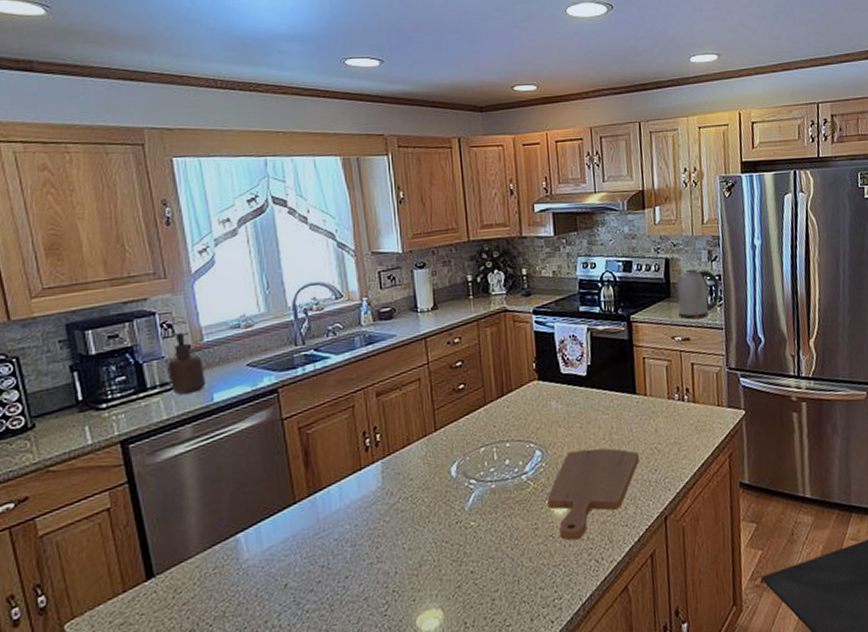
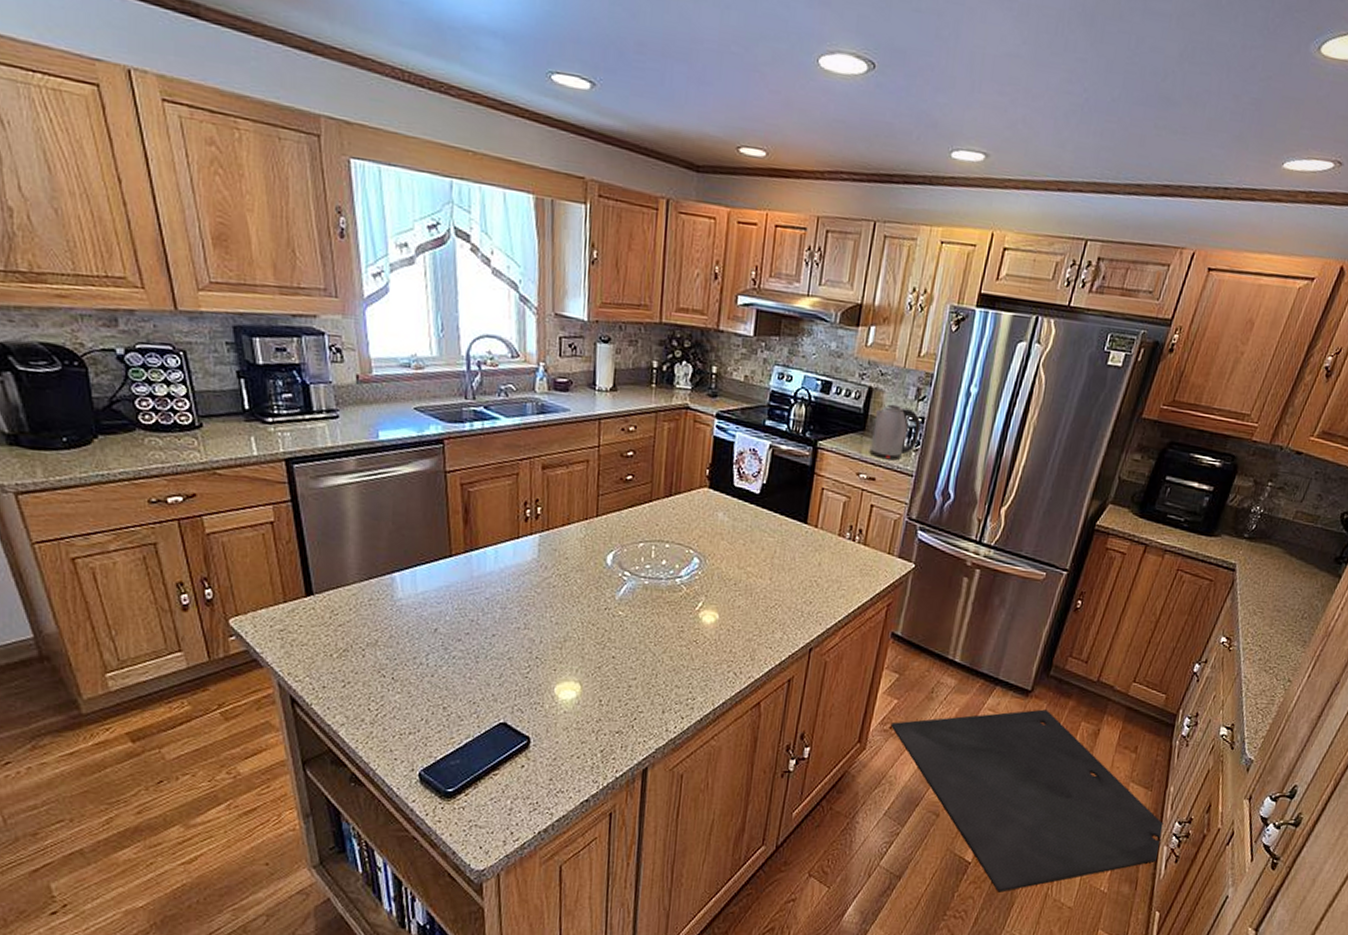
soap dispenser: present [167,331,206,394] -> none [334,359,373,426]
cutting board: present [547,448,640,540] -> none [697,565,798,651]

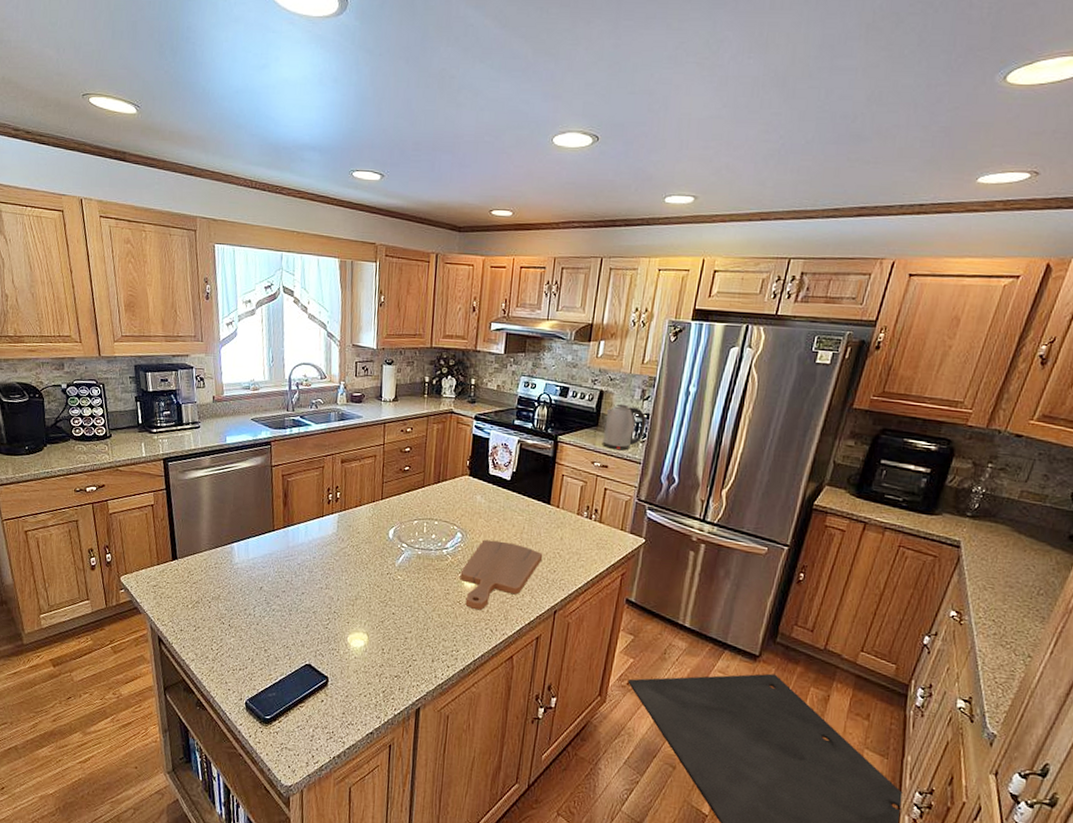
cutting board: none [697,565,798,651] -> present [460,539,543,611]

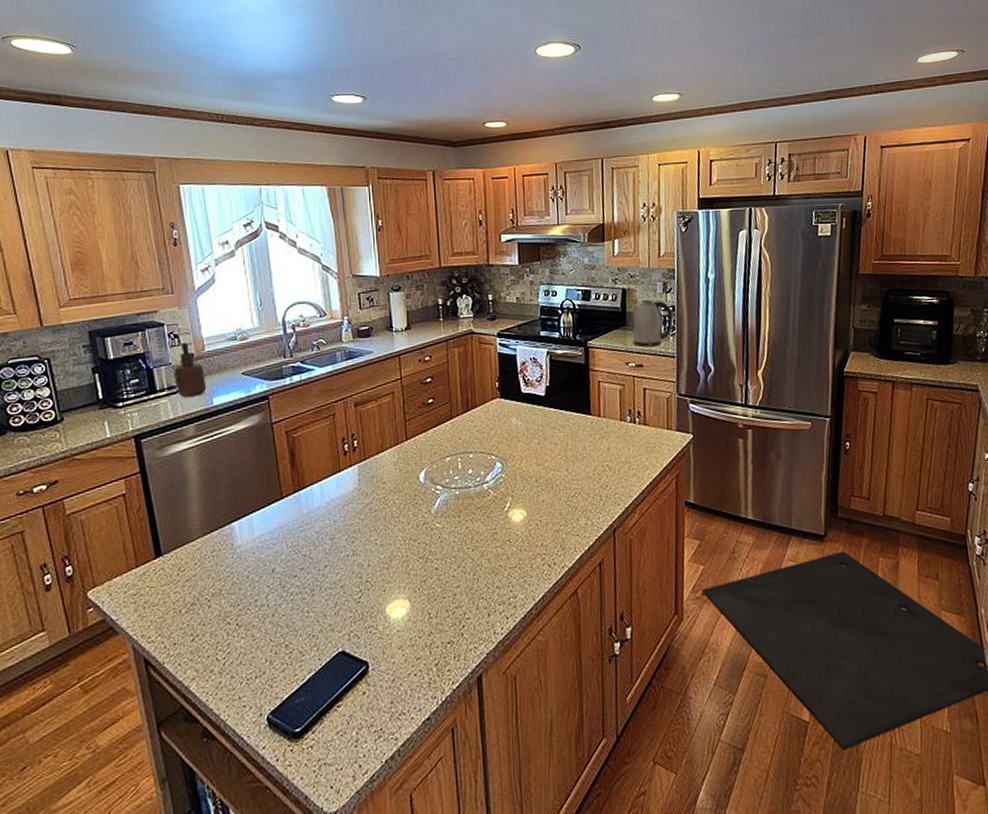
soap dispenser: none [198,385,223,433] -> present [174,341,207,397]
cutting board: present [460,539,543,611] -> none [506,463,592,546]

